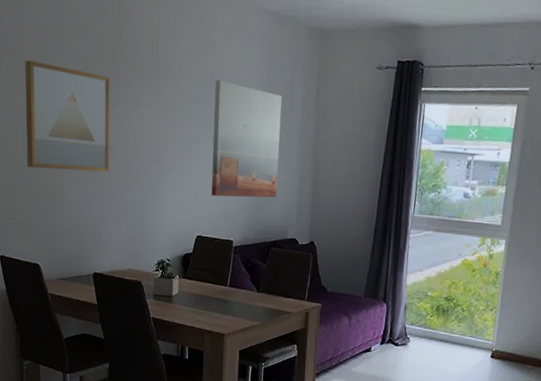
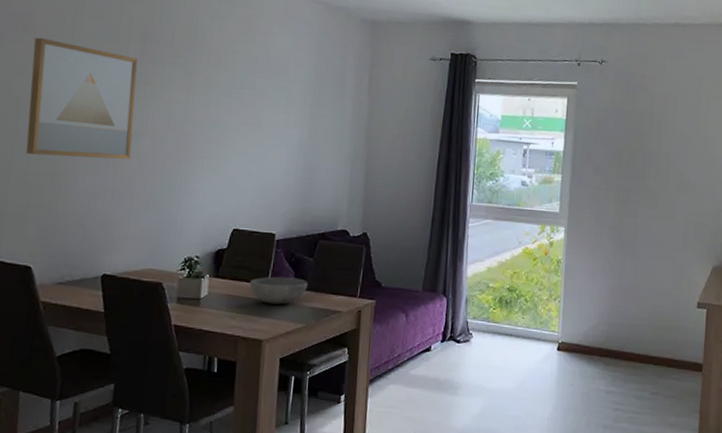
wall art: present [211,79,283,198] -> none [251,65,333,187]
bowl: none [212,279,262,304] -> present [249,276,309,305]

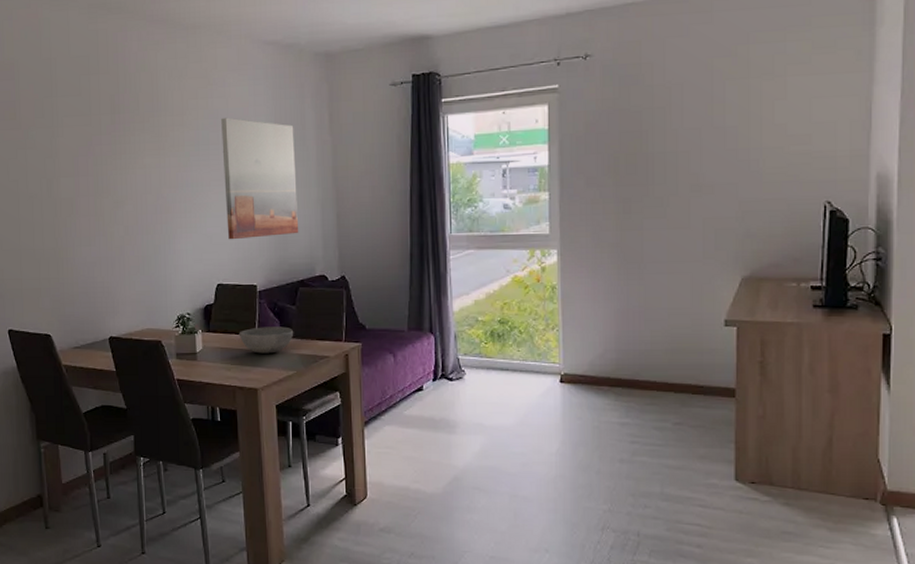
wall art: present [25,37,138,160] -> none [21,122,118,232]
wall art: none [251,65,333,187] -> present [221,117,299,240]

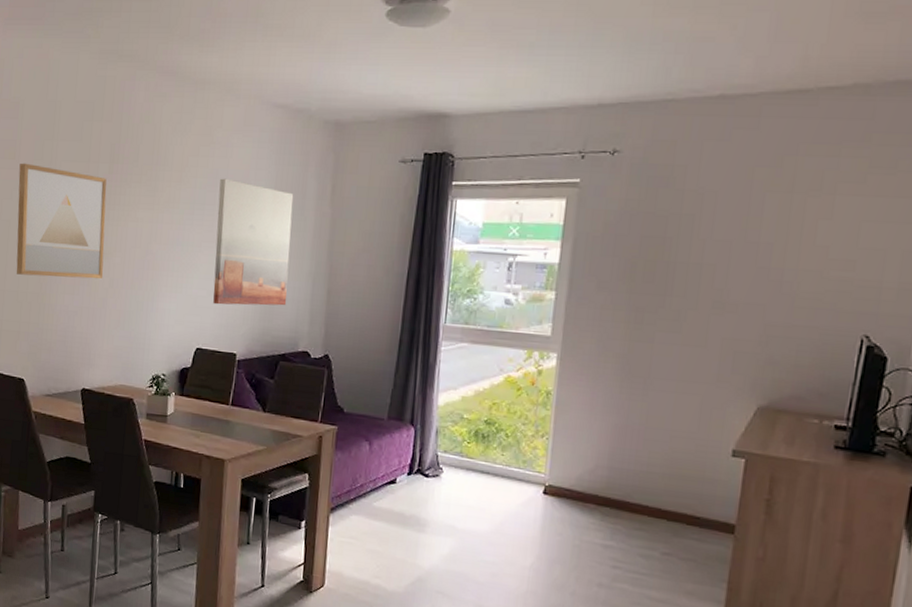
wall art: none [21,122,118,232] -> present [16,163,107,279]
bowl: present [239,326,294,354] -> none [212,397,269,426]

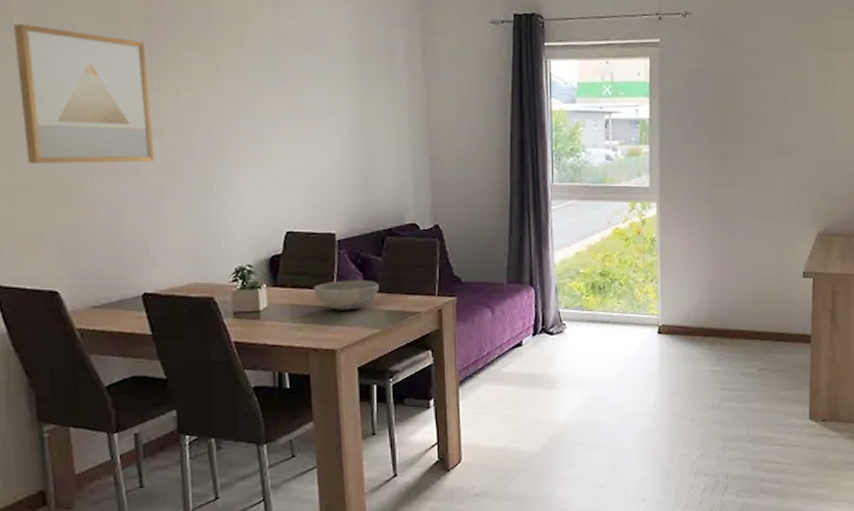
bowl: none [212,397,269,426] -> present [313,280,380,310]
wall art: present [213,178,294,306] -> none [292,41,387,182]

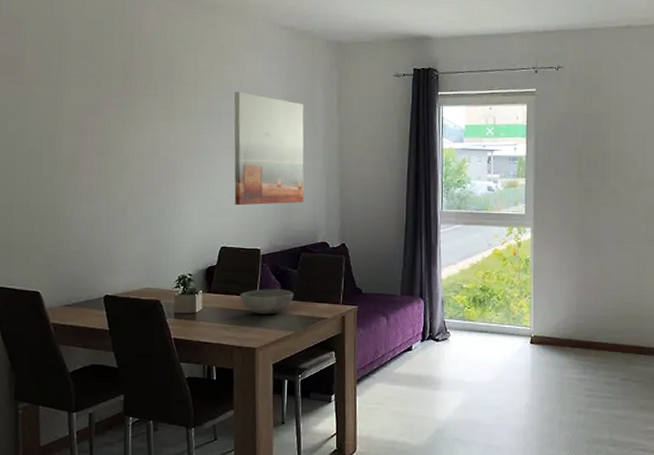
wall art: present [14,23,155,164] -> none [24,78,122,189]
wall art: none [292,41,387,182] -> present [234,91,304,206]

